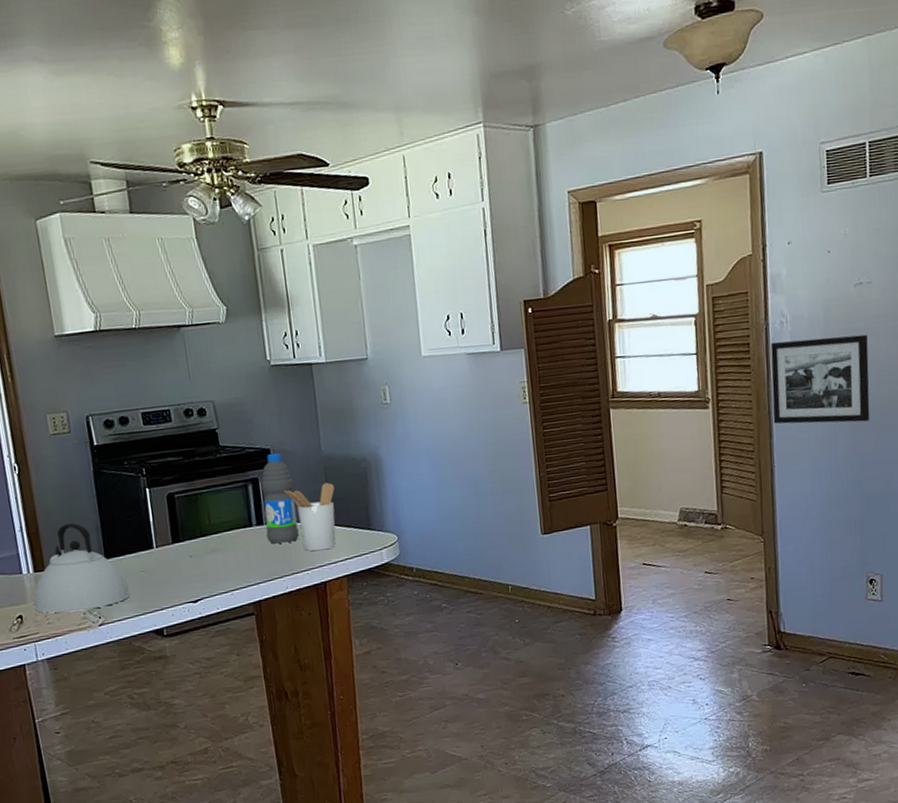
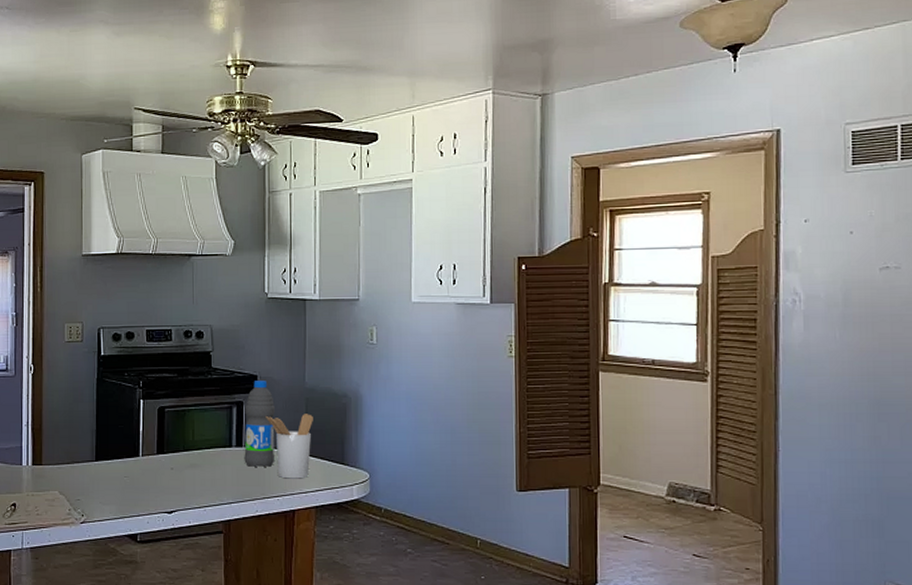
kettle: present [33,522,130,613] -> none [27,423,112,507]
picture frame: present [770,334,870,424] -> none [779,320,895,414]

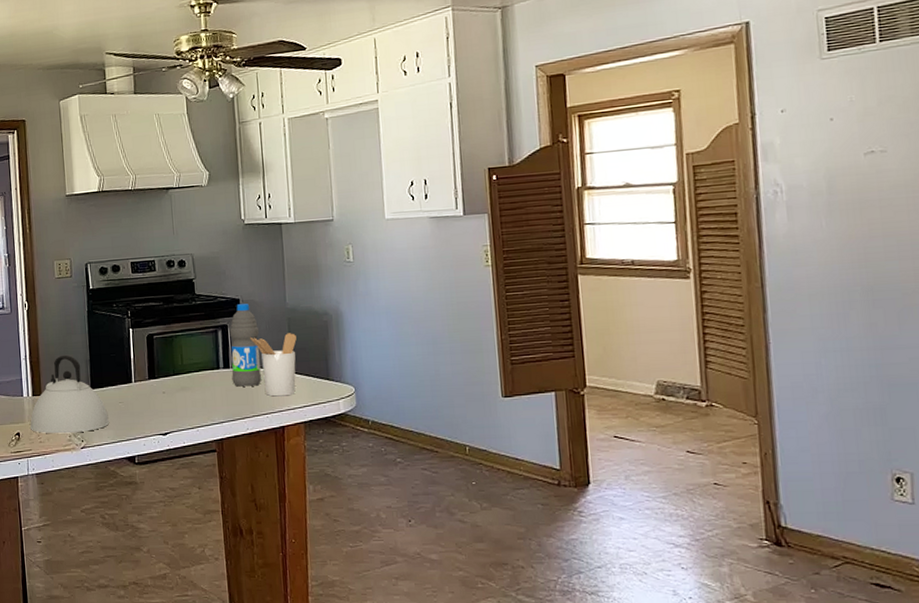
kettle: none [27,423,112,507] -> present [29,355,109,434]

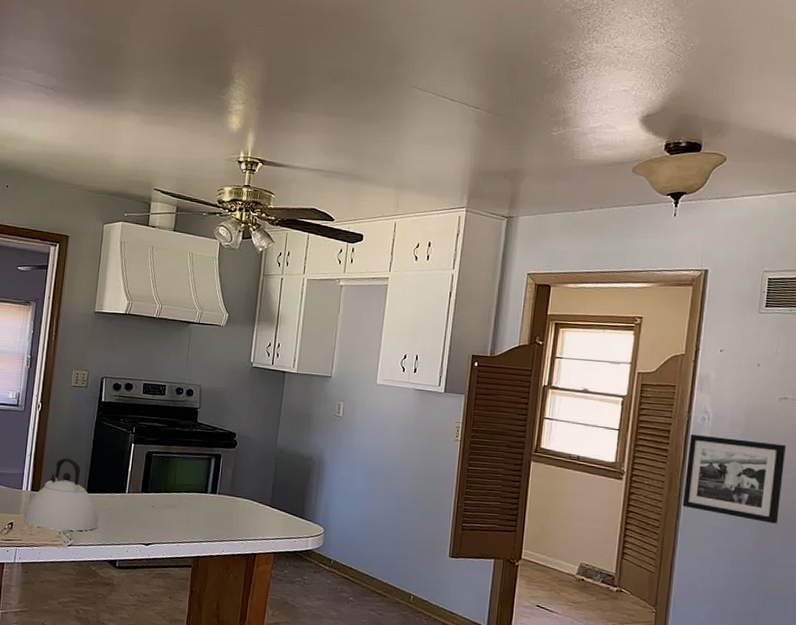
water bottle: present [229,304,262,387] -> none [216,438,249,514]
utensil holder: present [250,333,297,397] -> none [239,470,281,528]
picture frame: none [762,206,890,300] -> present [682,433,786,524]

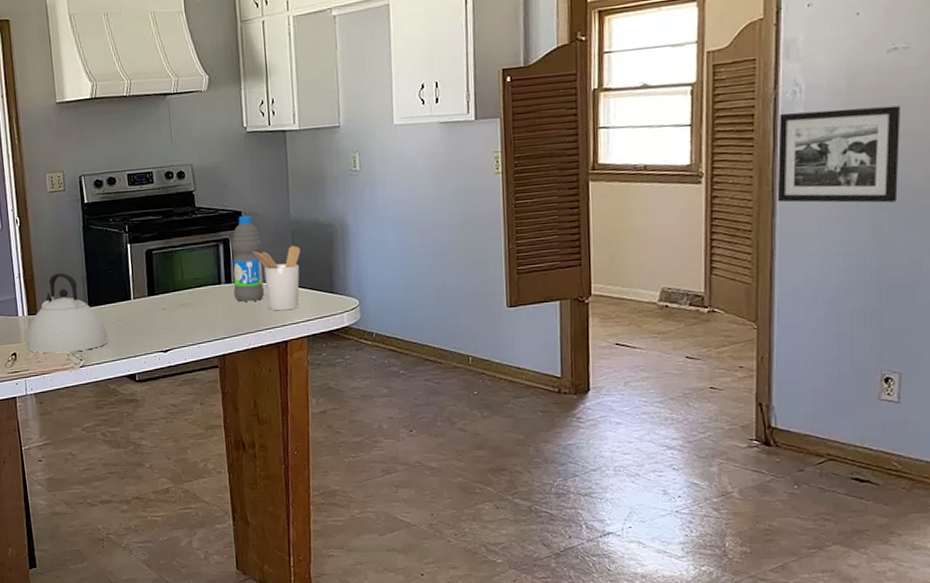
water bottle: none [216,438,249,514] -> present [231,216,265,302]
utensil holder: none [239,470,281,528] -> present [253,246,300,311]

